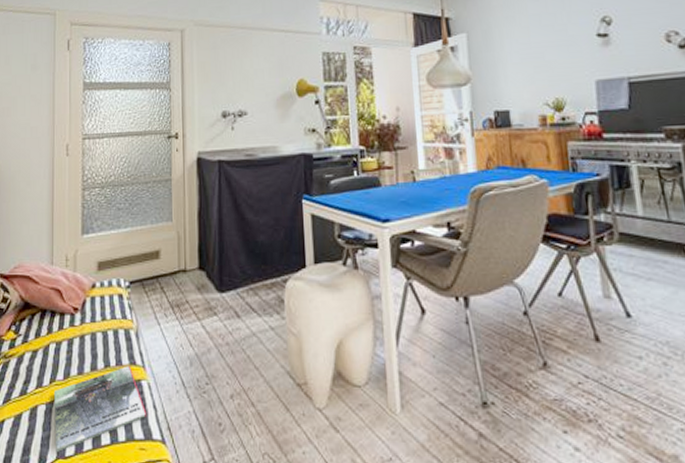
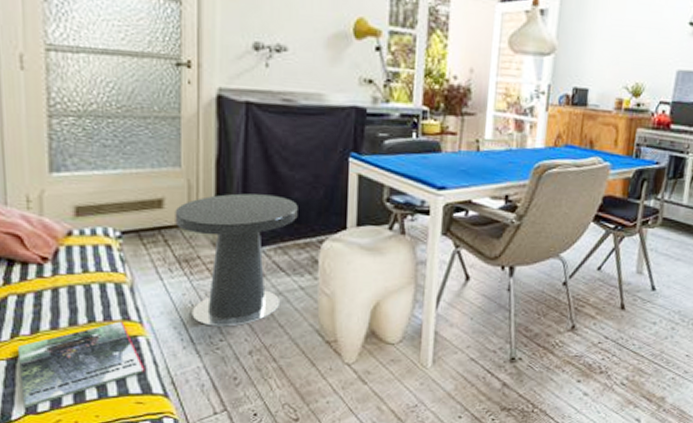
side table: none [168,240,264,370] -> present [175,193,298,327]

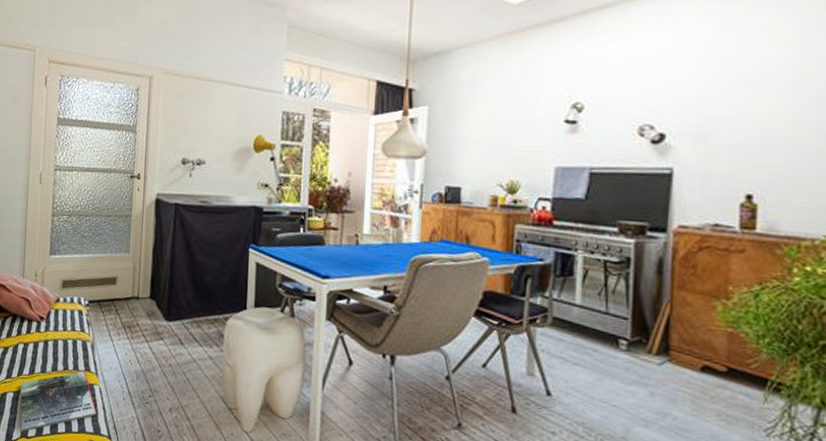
side table: present [175,193,298,327] -> none [123,275,210,386]

